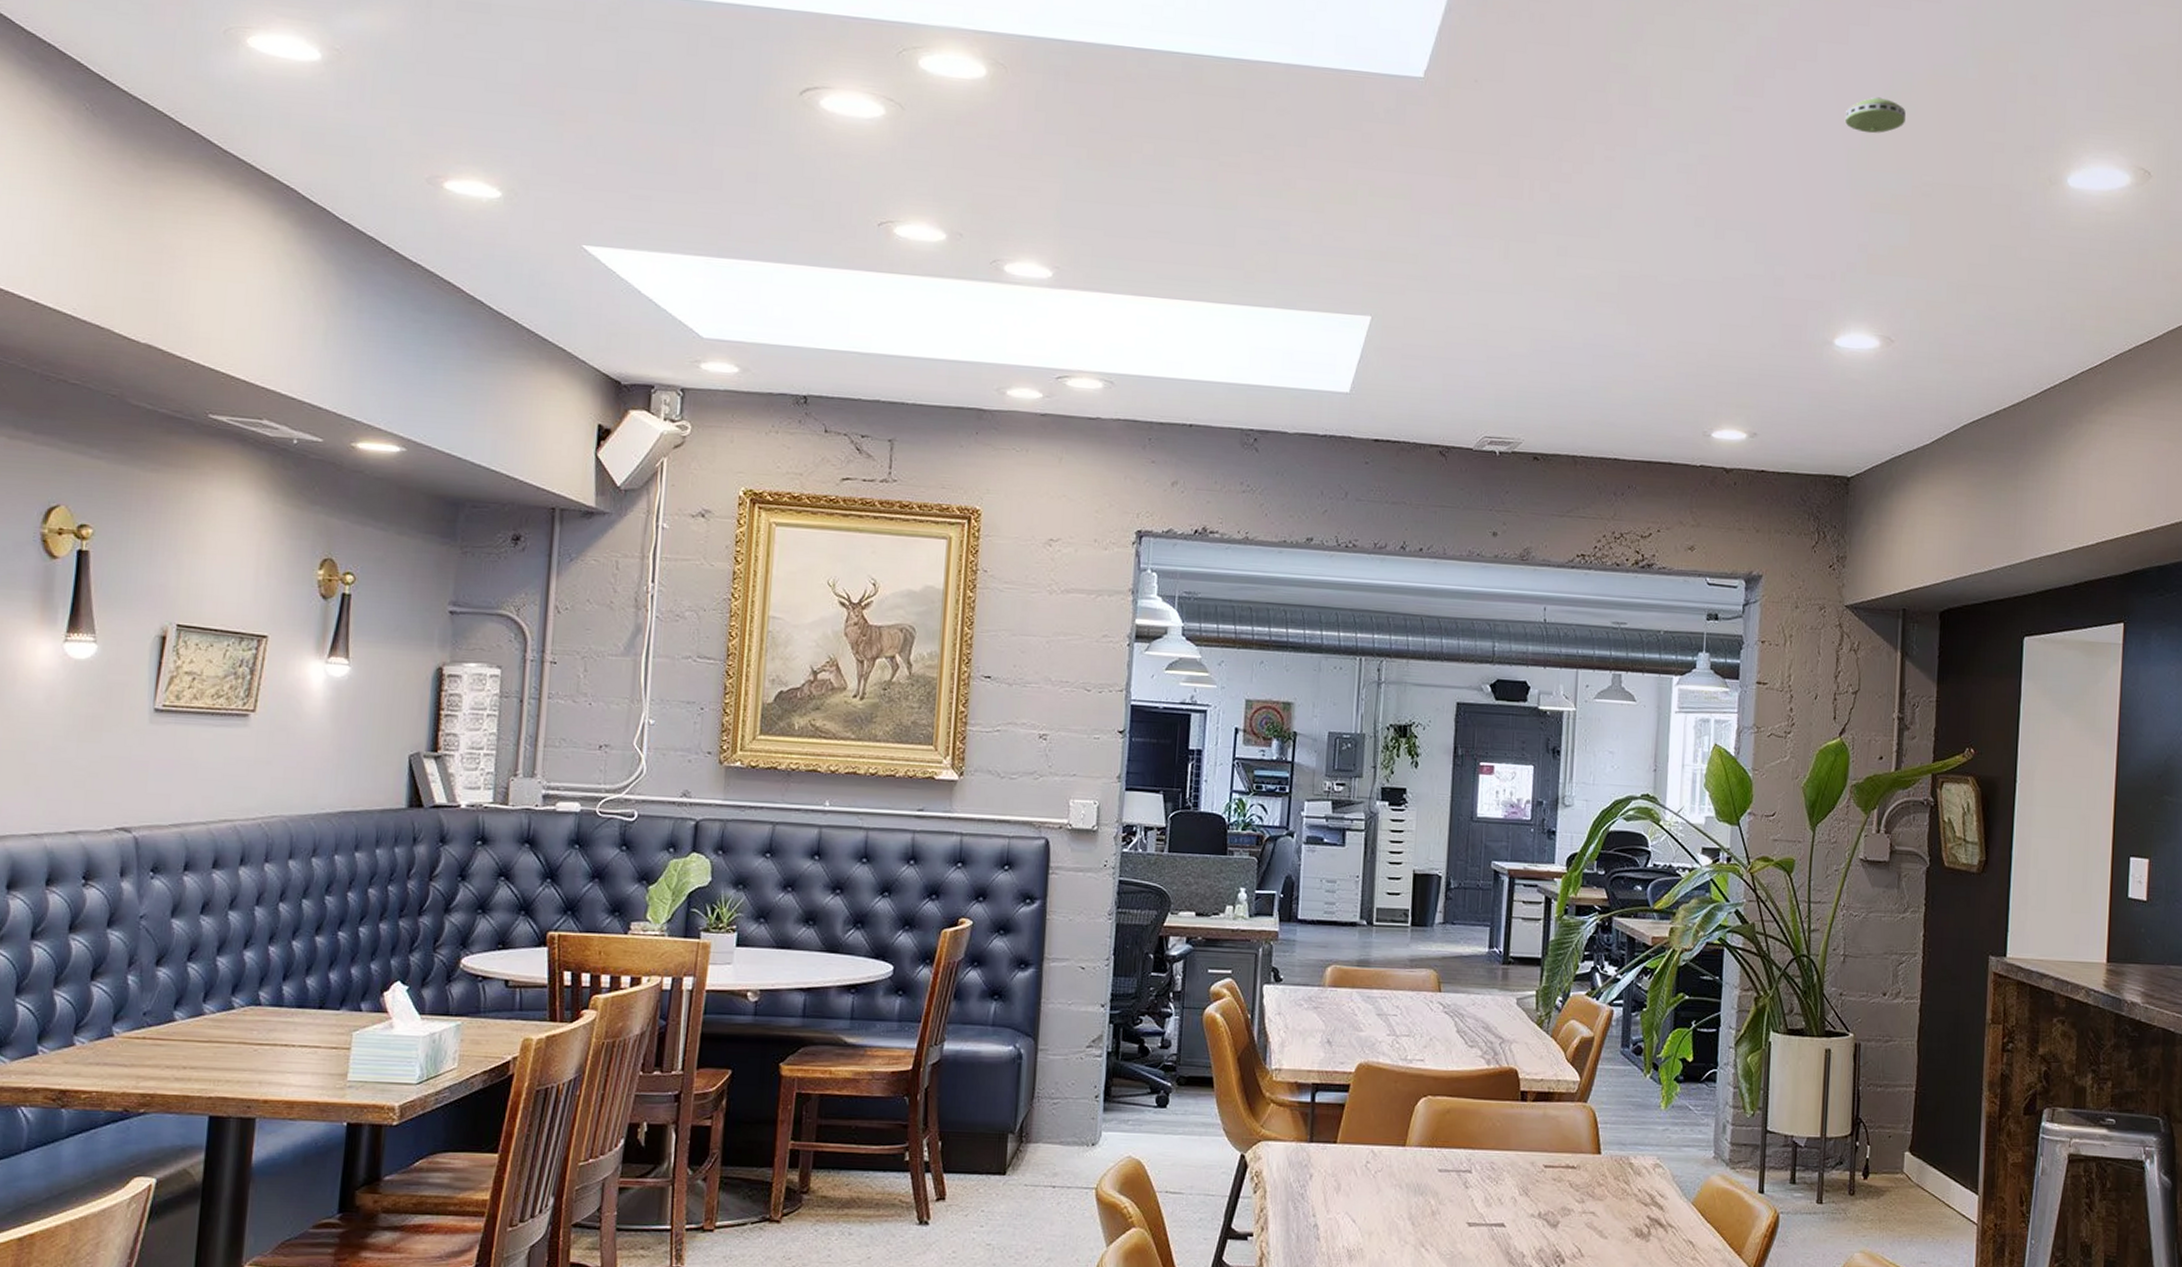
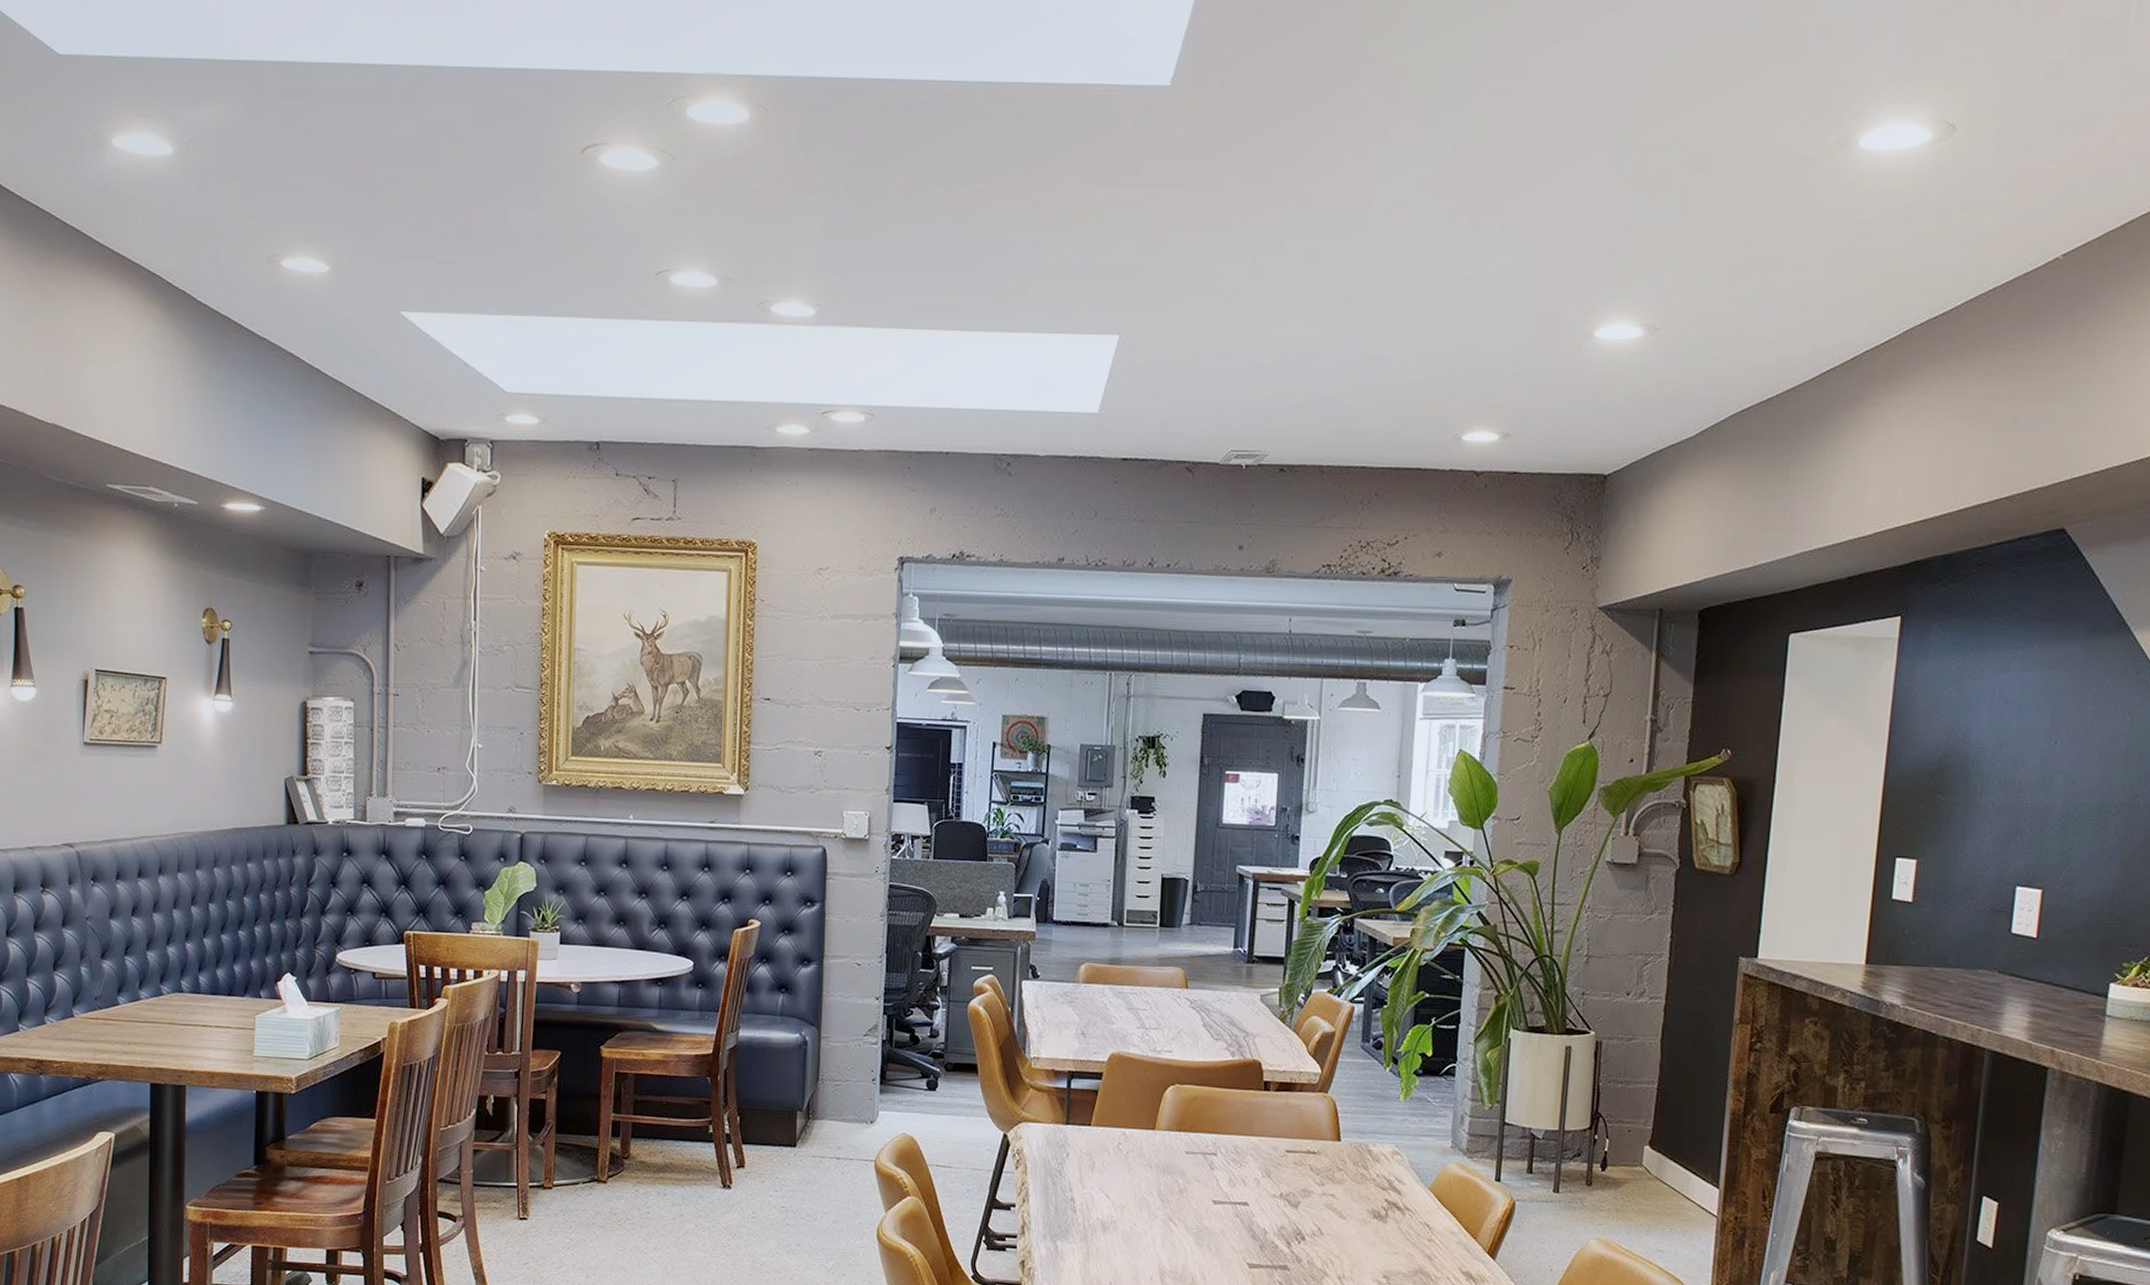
smoke detector: present [1845,97,1906,134] -> none [1613,66,1680,107]

